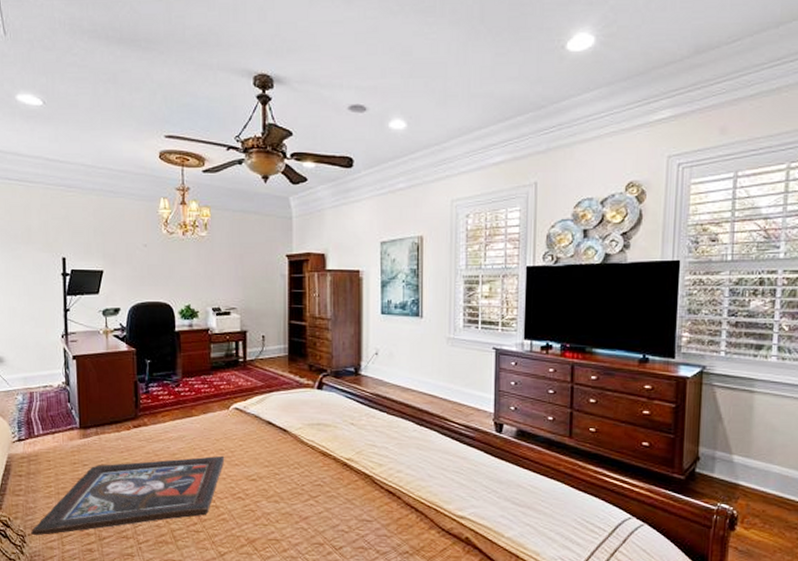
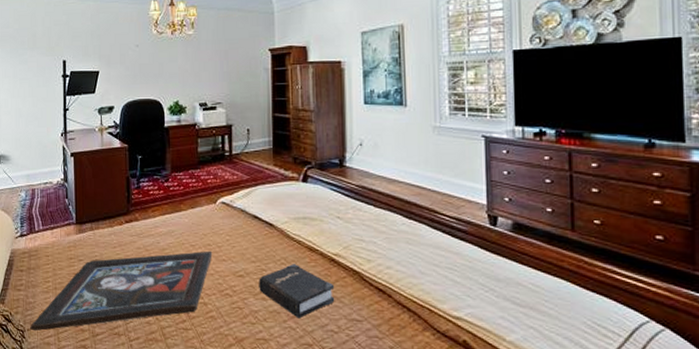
hardback book: none [271,468,346,520] -> present [259,264,335,319]

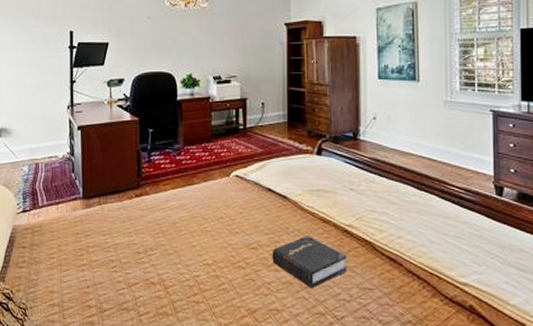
religious icon: present [30,250,213,331] -> none [33,223,226,309]

